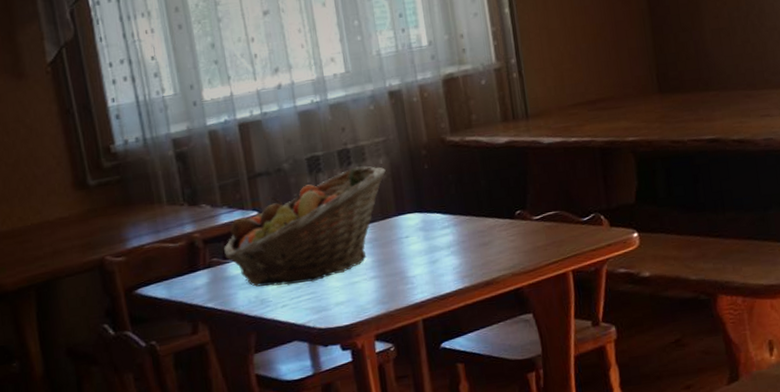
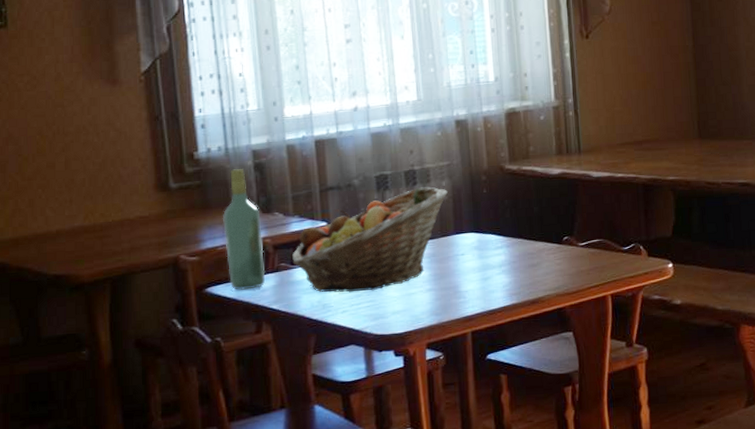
wine bottle: none [146,160,197,290] -> present [222,169,266,290]

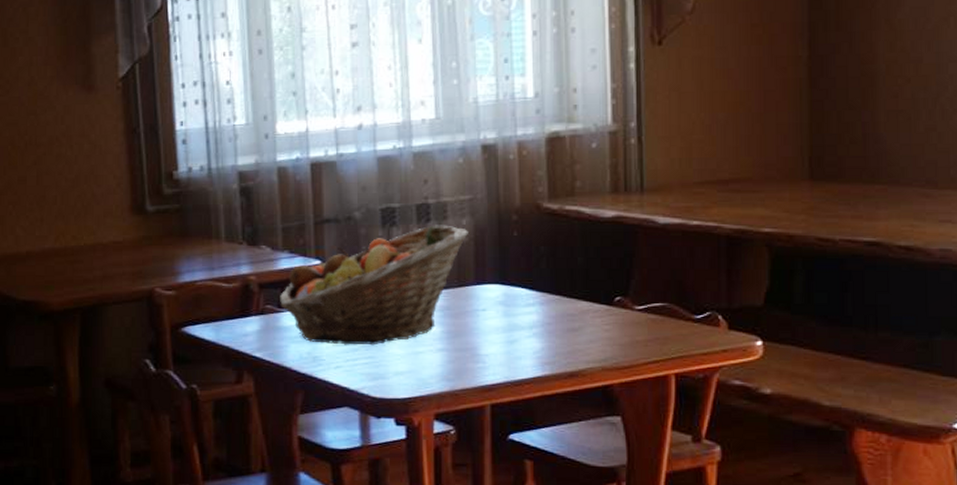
wine bottle: present [222,169,266,290] -> none [202,193,249,333]

